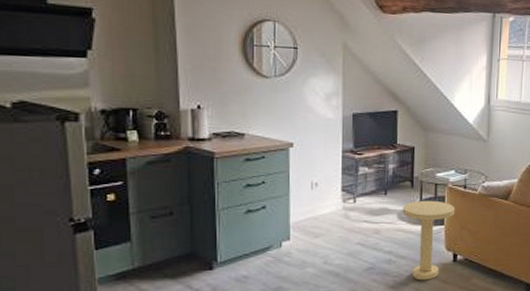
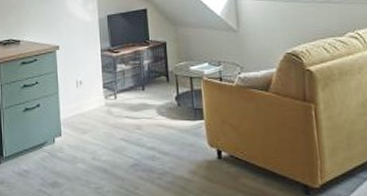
side table: present [402,200,455,281] -> none [160,94,214,179]

